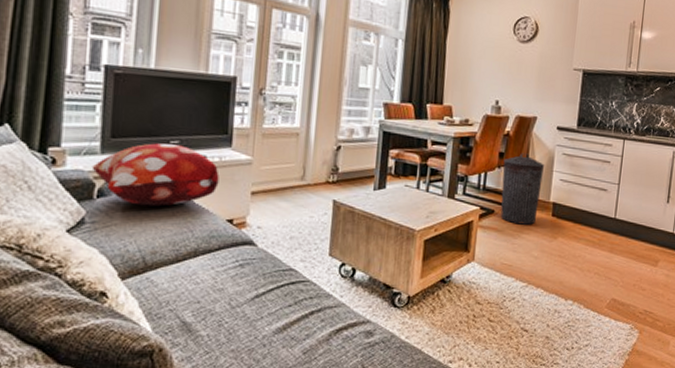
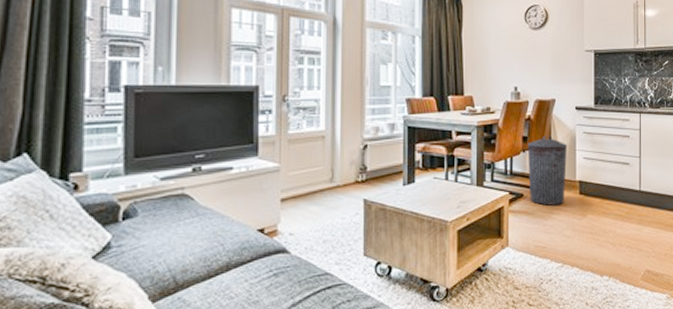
decorative pillow: present [91,143,219,207] -> none [116,159,247,224]

